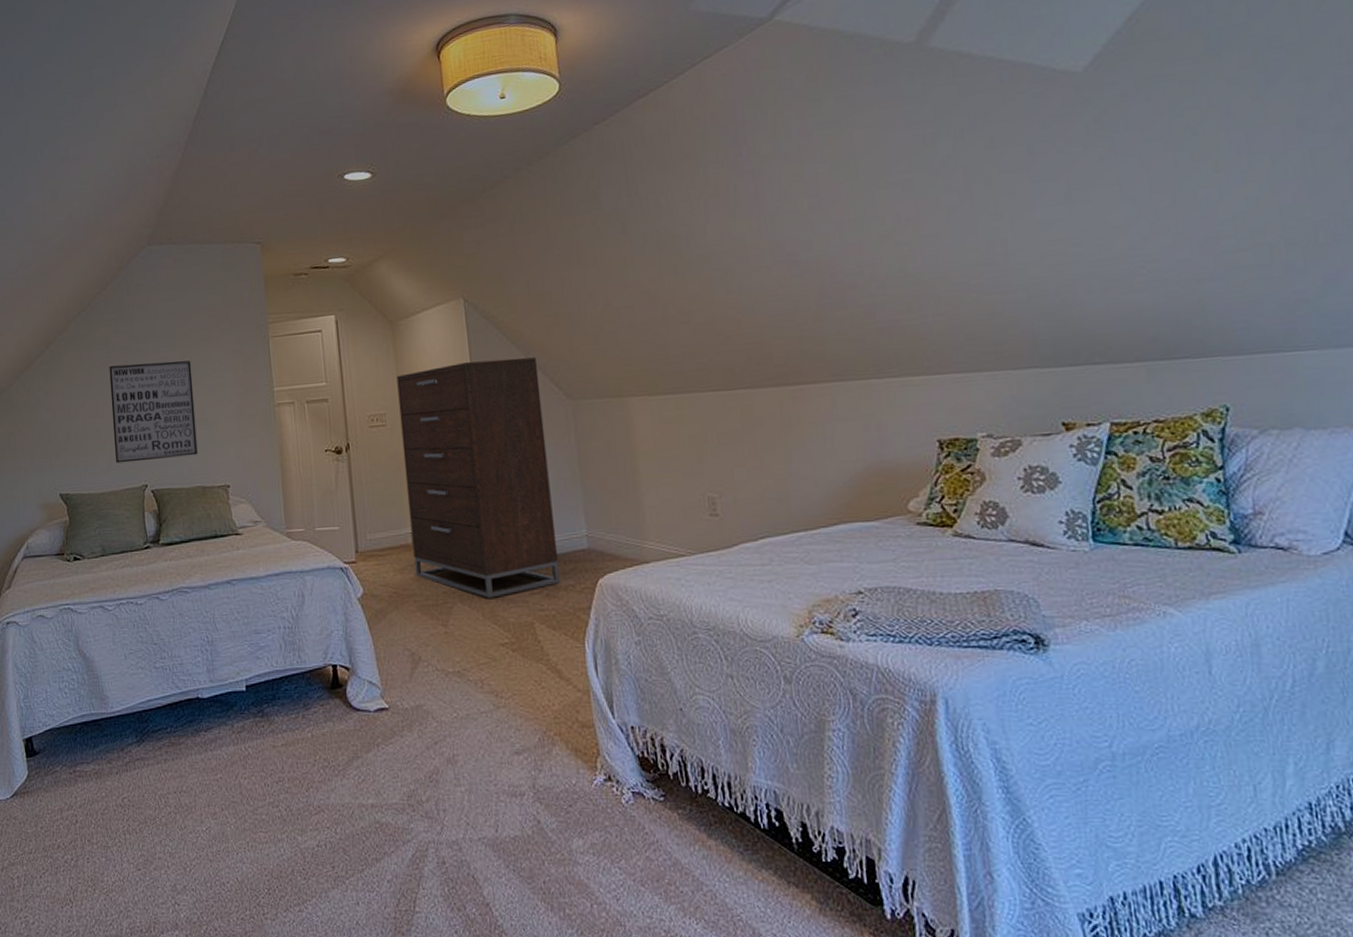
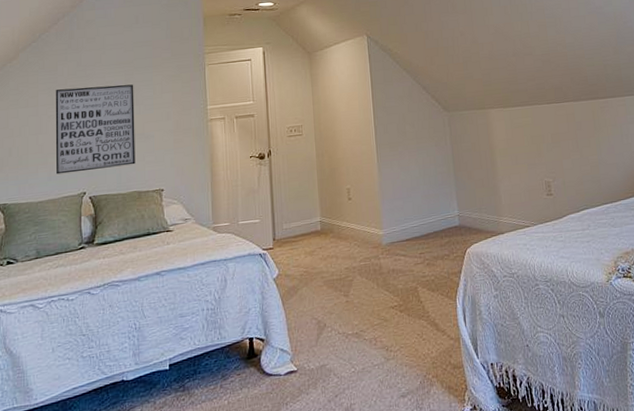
dresser: present [396,357,561,598] -> none [312,80,439,270]

